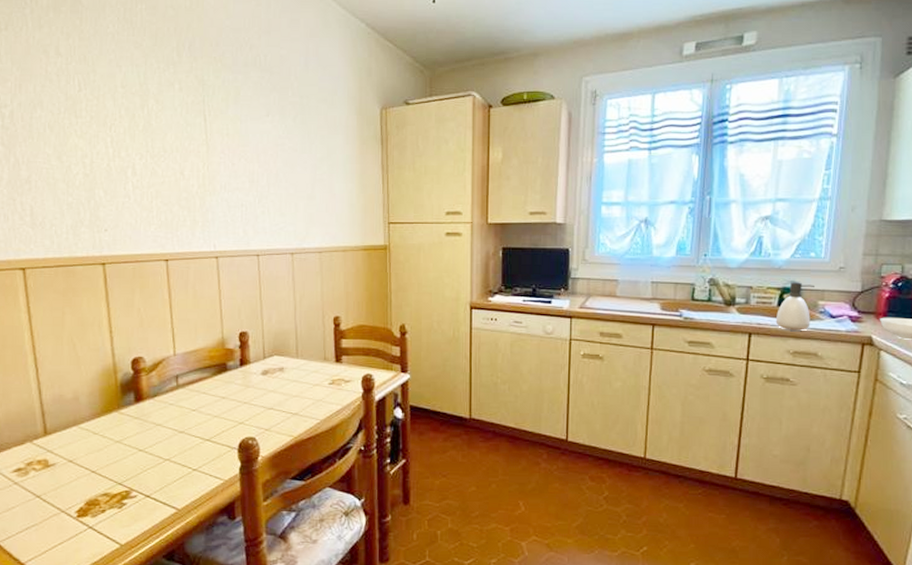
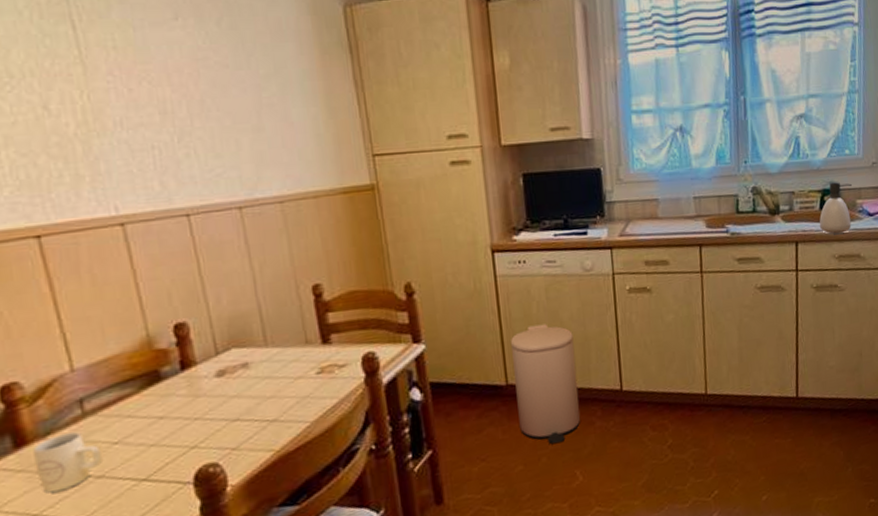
mug: none [145,398,185,437] -> present [33,432,104,493]
pedal bin: none [476,373,530,475] -> present [510,323,580,445]

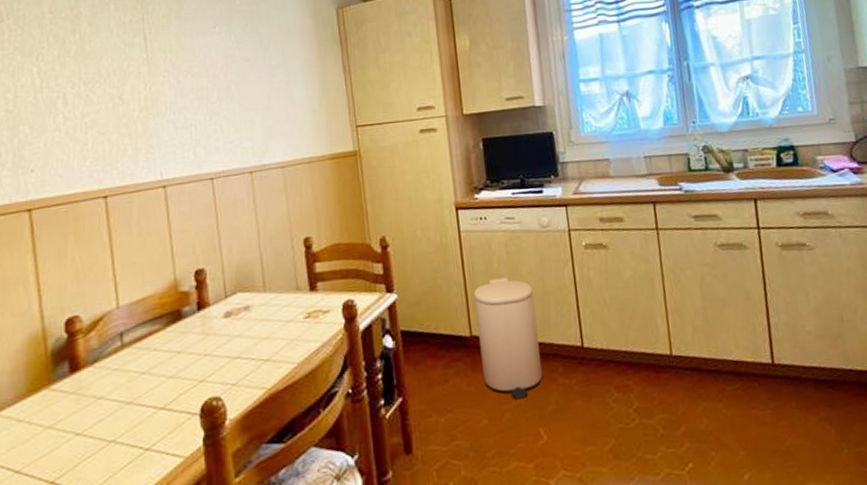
mug: present [33,432,104,493] -> none [83,361,133,415]
soap dispenser: present [819,182,853,234] -> none [777,139,814,191]

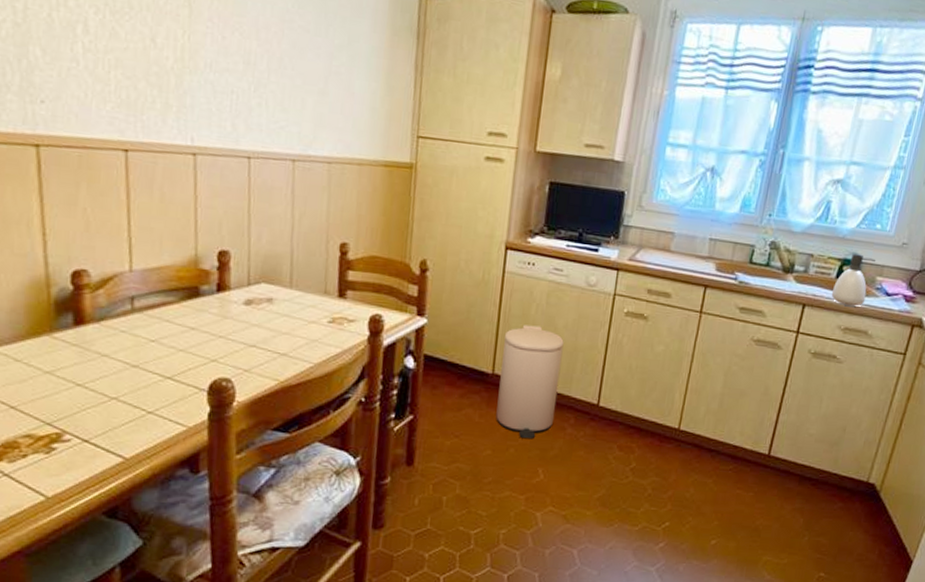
soap dispenser: none [777,139,814,191] -> present [831,253,876,307]

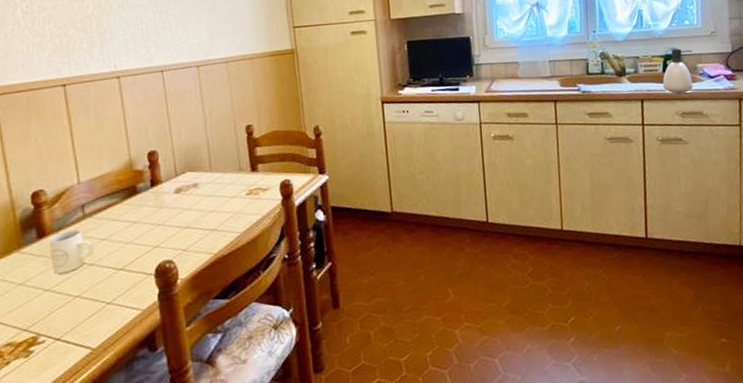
mug: none [86,322,141,370] -> present [49,229,95,274]
pedal bin: present [496,324,564,439] -> none [395,163,452,265]

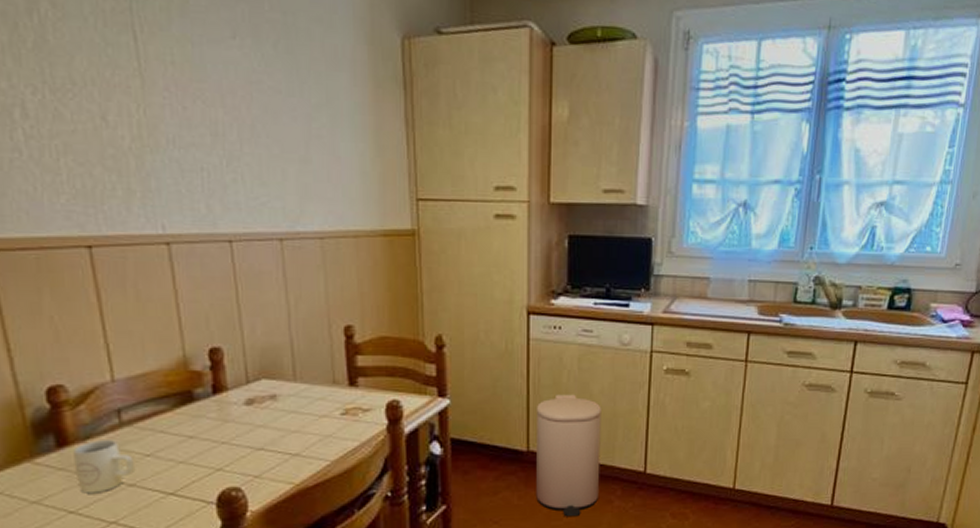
pedal bin: none [395,163,452,265] -> present [535,394,601,517]
soap dispenser: present [662,48,693,94] -> none [884,281,929,337]

